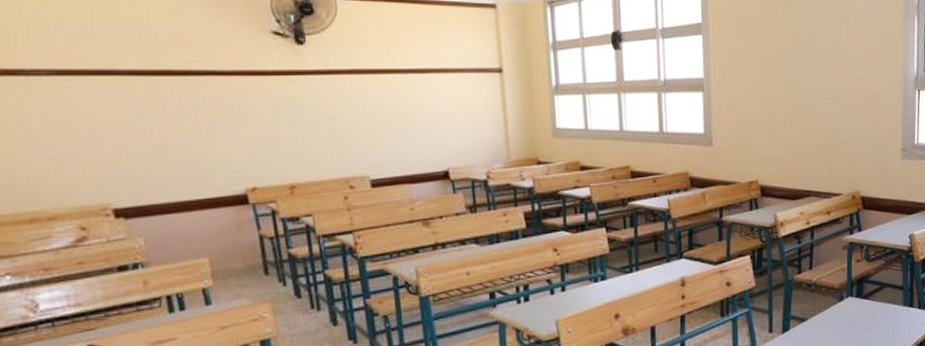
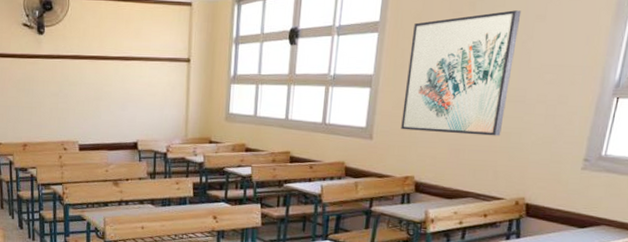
wall art: none [735,11,830,134] -> present [401,10,522,136]

